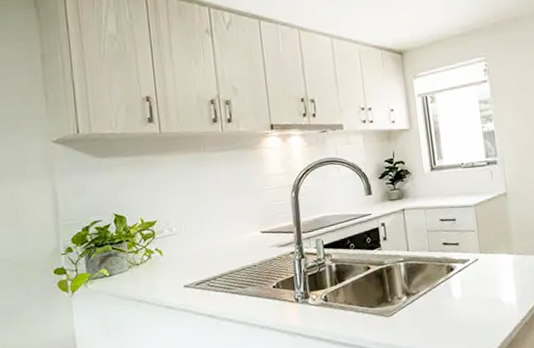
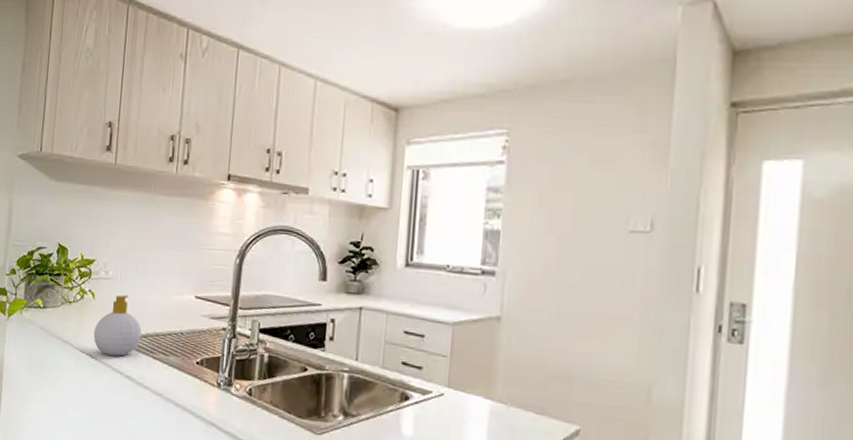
soap bottle: none [167,245,217,303] -> present [93,295,142,357]

